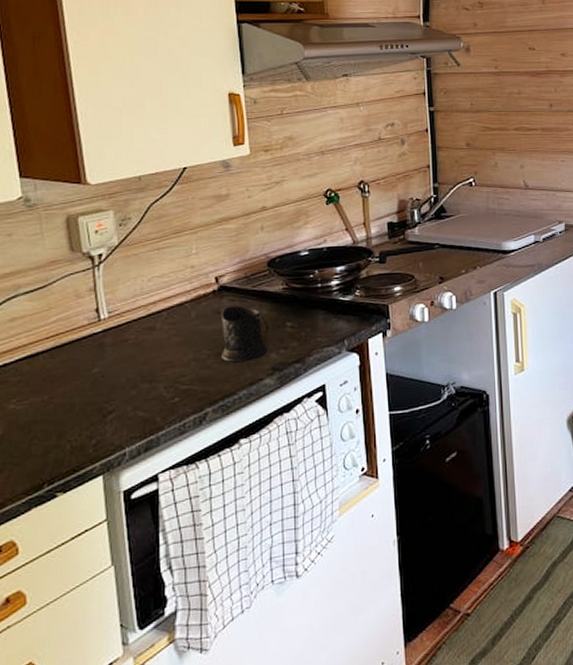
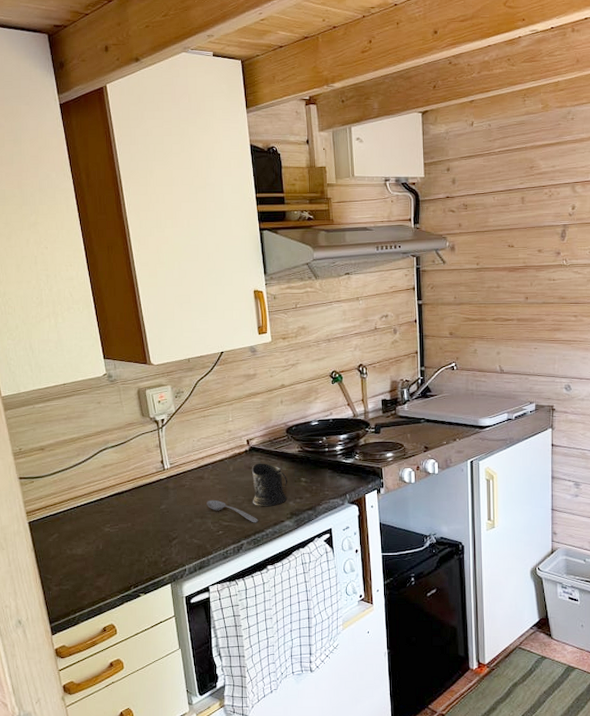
soupspoon: none [158,356,229,384] -> present [206,499,258,523]

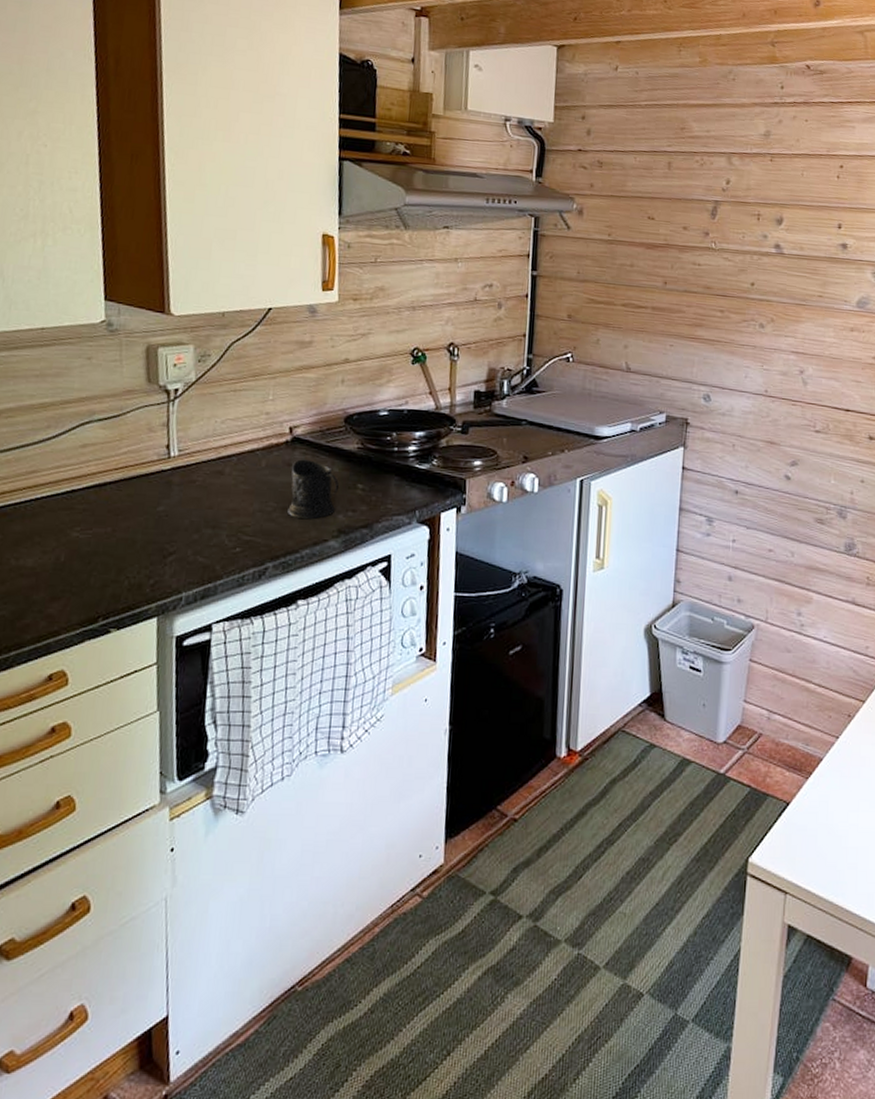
soupspoon: present [206,499,258,523] -> none [223,503,293,540]

